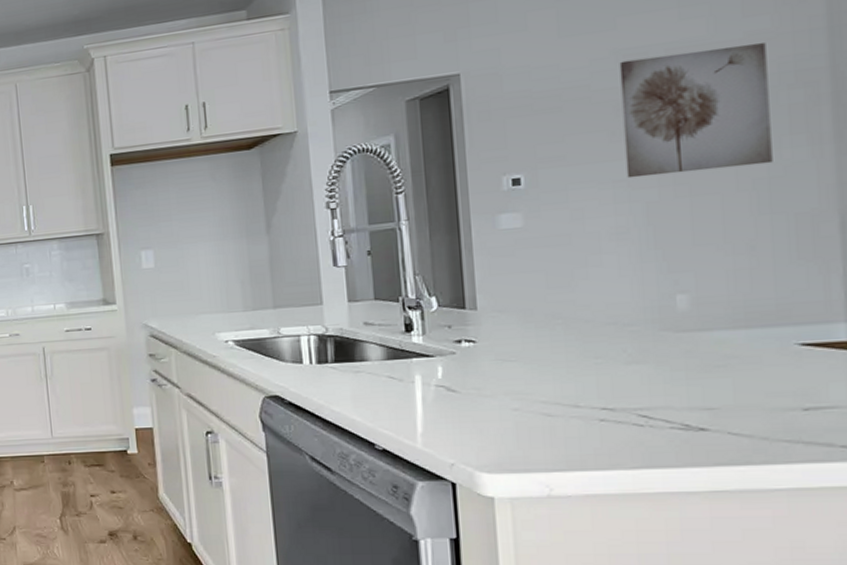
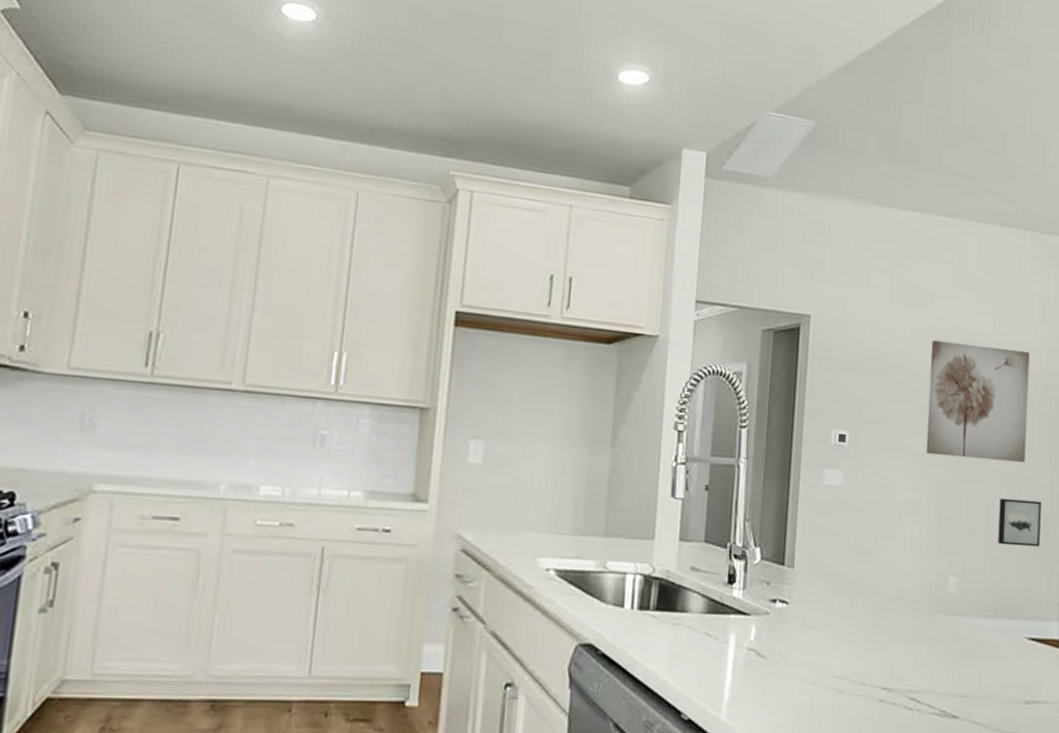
wall art: none [739,199,807,254] -> present [998,498,1041,548]

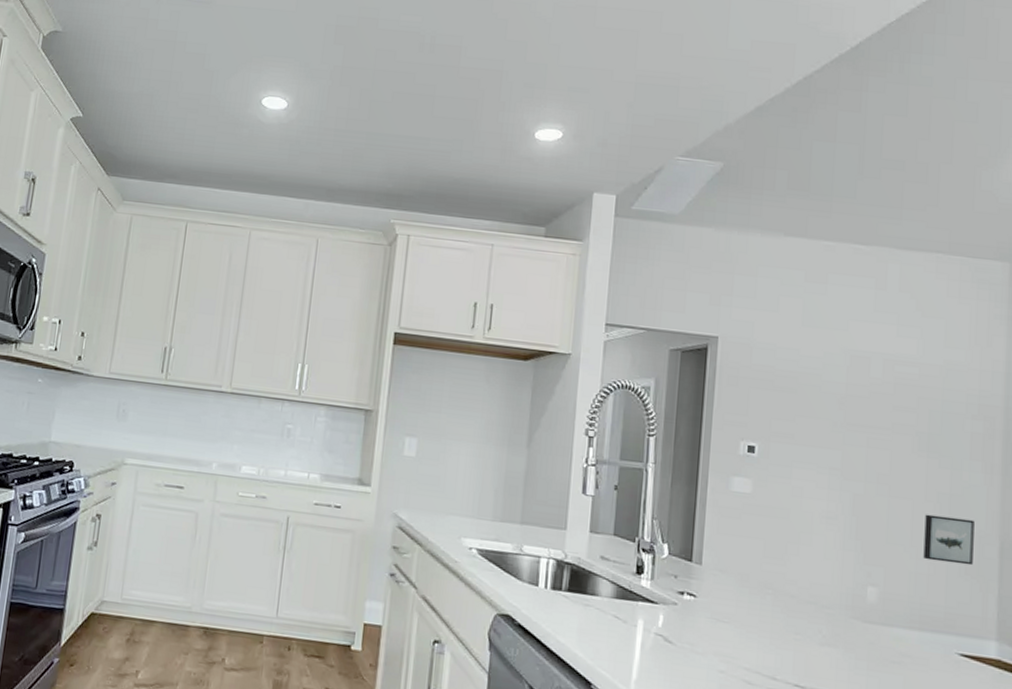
wall art: present [926,339,1030,463] -> none [841,360,959,482]

